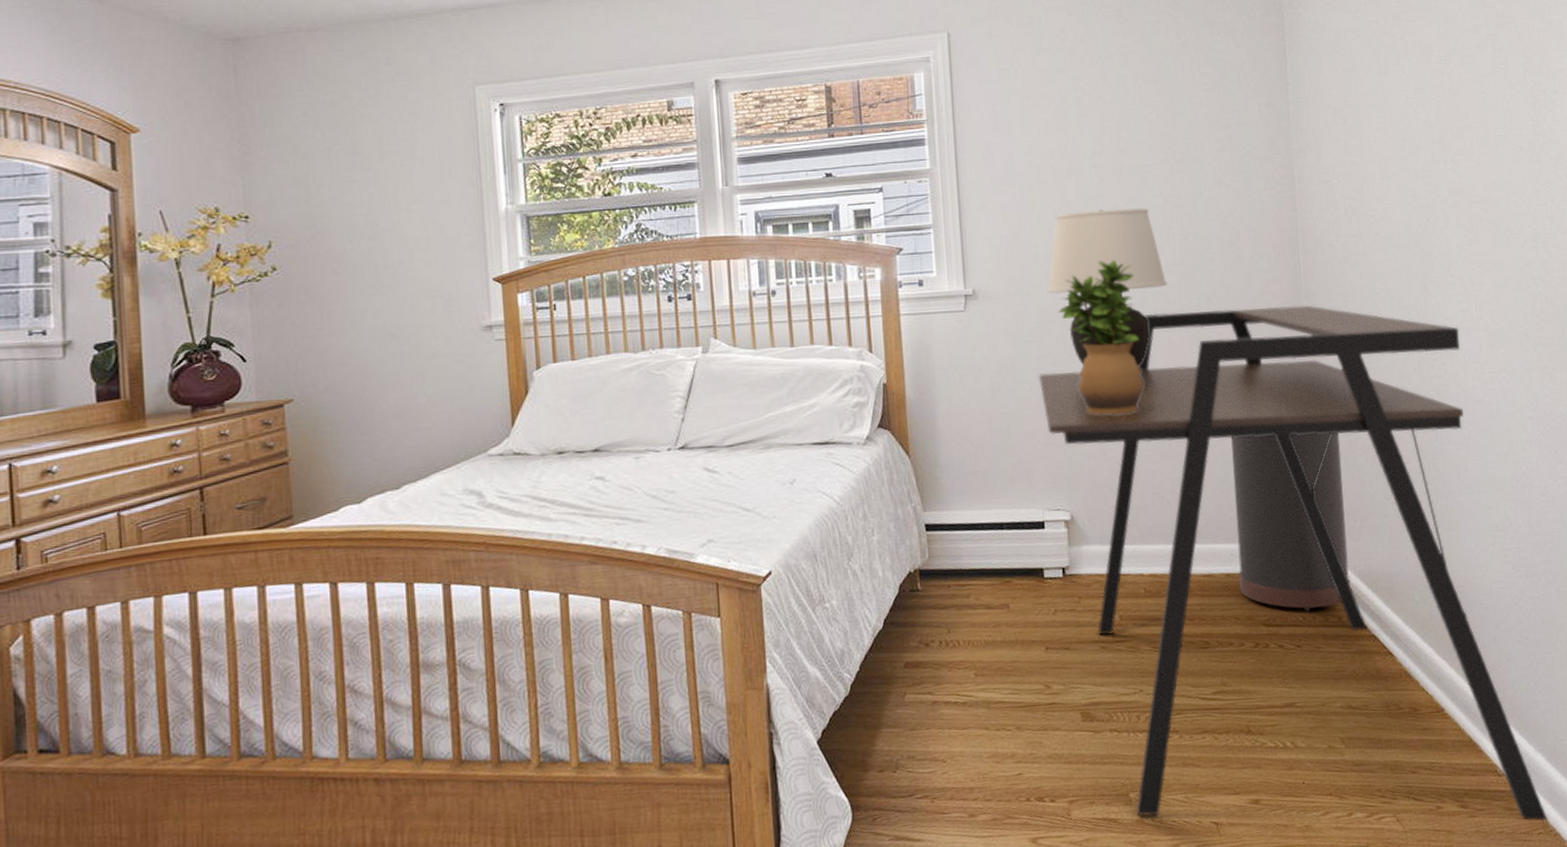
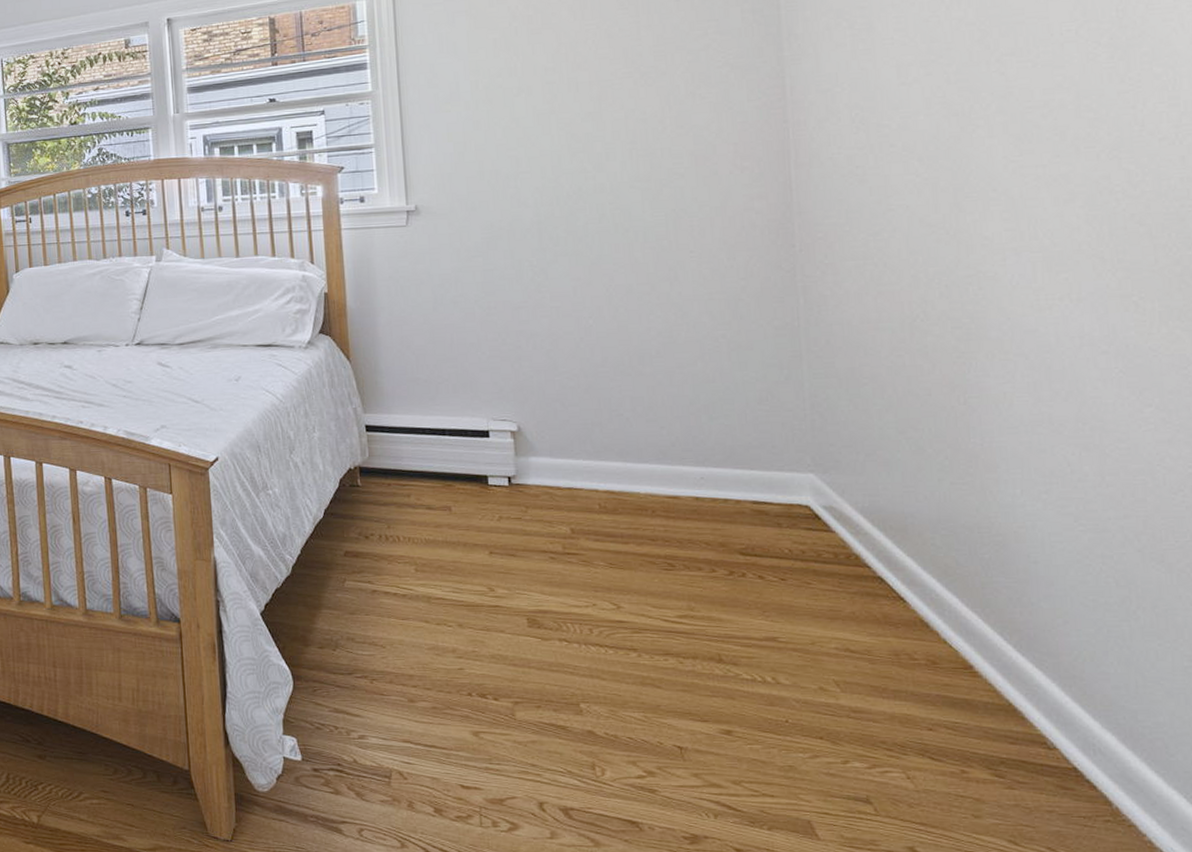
desk: present [1038,305,1548,821] -> none [483,222,1120,809]
table lamp: present [1046,208,1167,367] -> none [493,123,629,283]
potted plant: present [1058,260,1144,415] -> none [505,176,600,330]
trash can: present [1231,432,1351,612] -> none [703,357,851,545]

